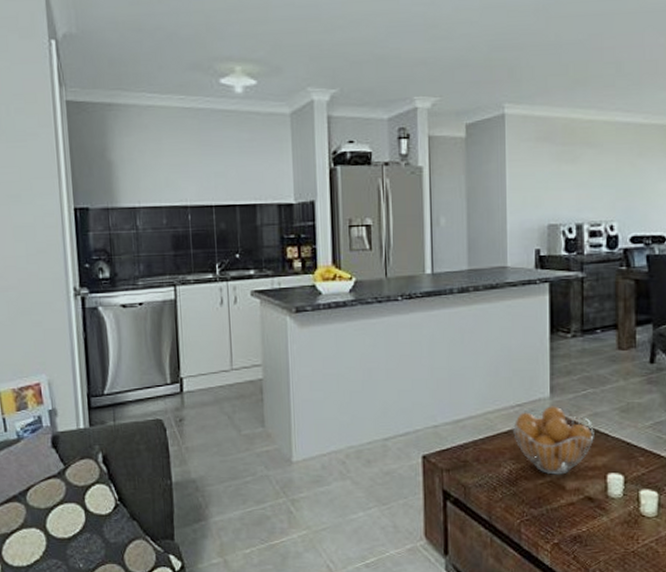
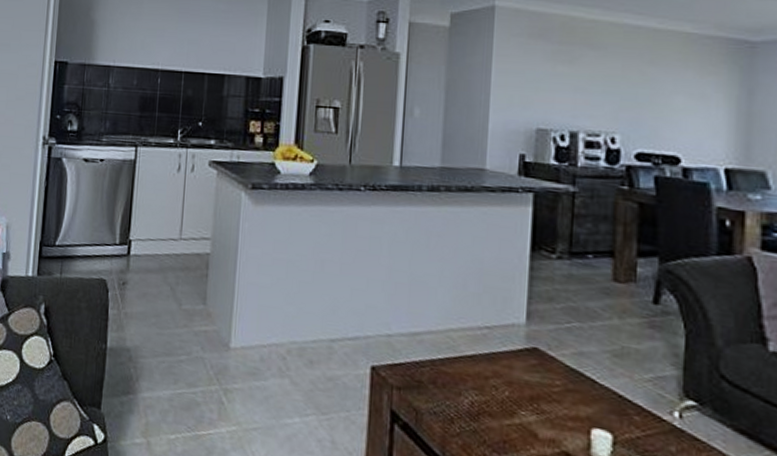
fruit basket: present [512,406,594,475] -> none [477,334,578,420]

